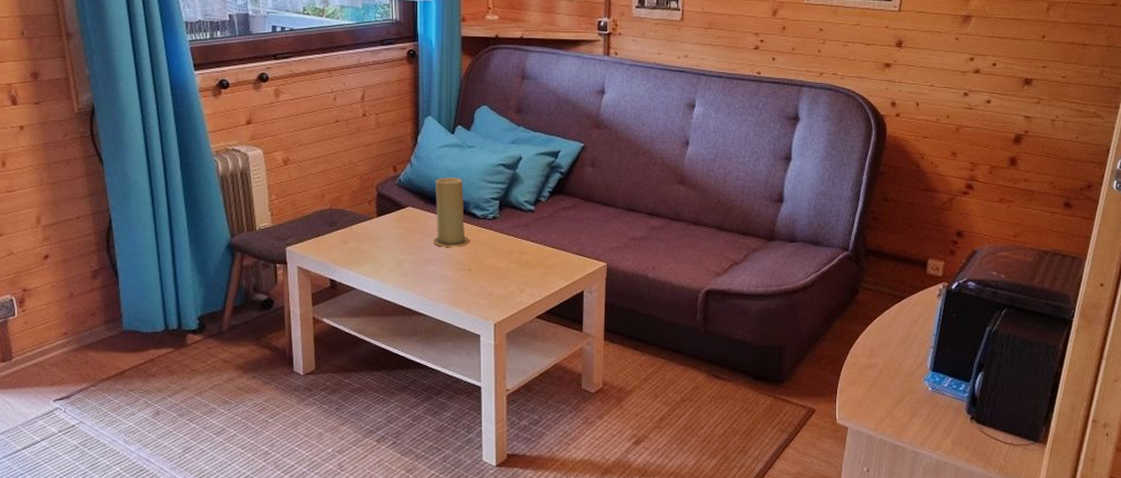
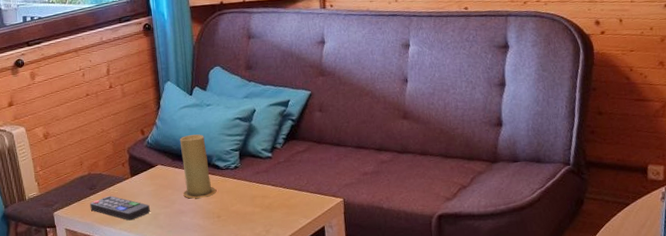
remote control: none [328,235,394,264] -> present [90,196,150,221]

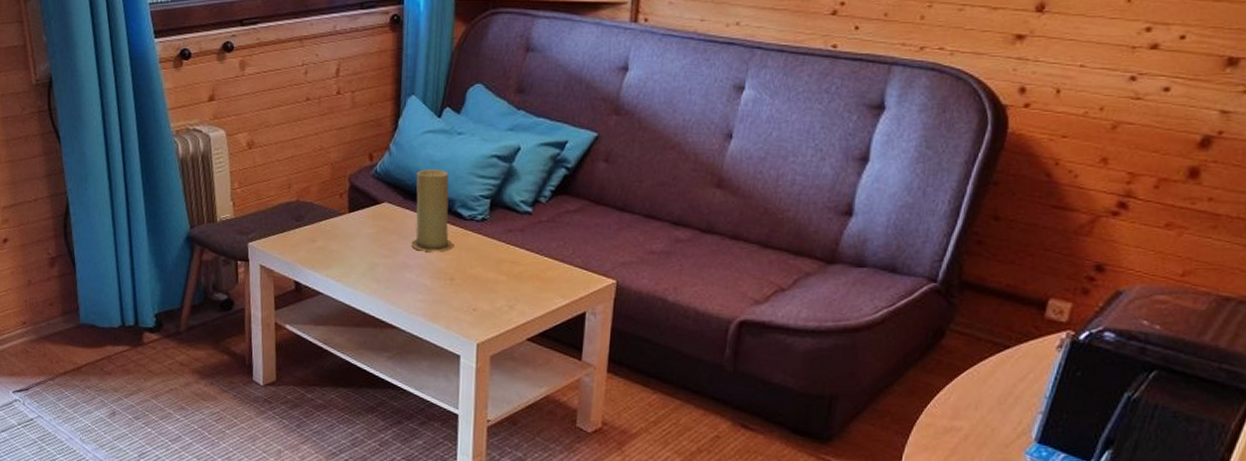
remote control: present [90,196,150,221] -> none [293,232,367,267]

